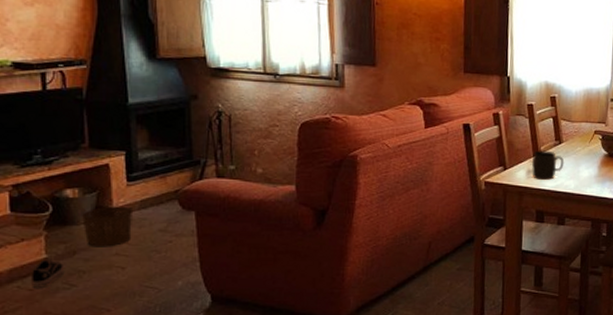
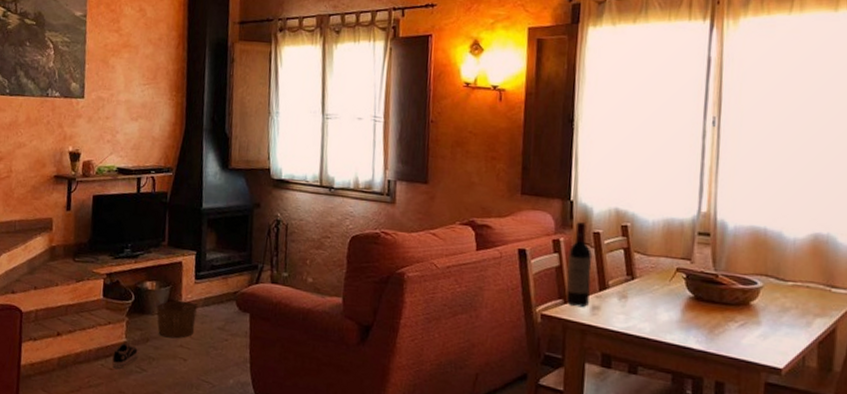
wine bottle: none [505,96,527,171] -> present [566,222,592,307]
mug: present [532,150,565,180] -> none [597,284,638,320]

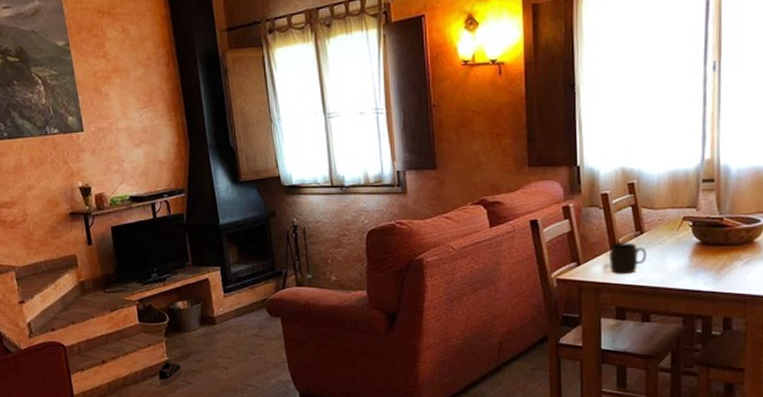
basket: present [155,300,198,339] -> none [190,314,231,351]
wine bottle: present [566,222,592,307] -> none [577,186,602,266]
mug: none [597,284,638,320] -> present [609,242,648,274]

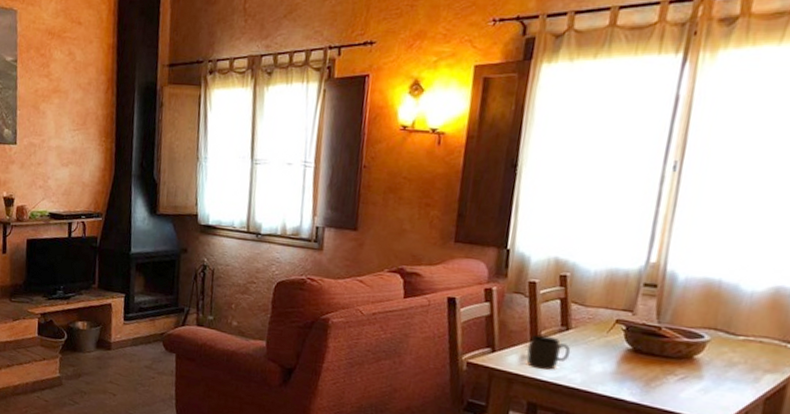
shoe: present [158,361,183,385] -> none [47,377,72,401]

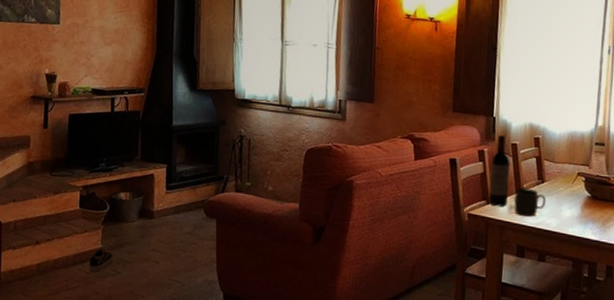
shoe: none [47,377,72,401] -> present [89,248,114,272]
wine bottle: none [494,271,526,356] -> present [488,135,510,207]

